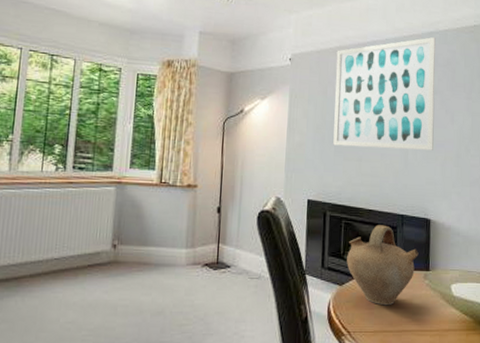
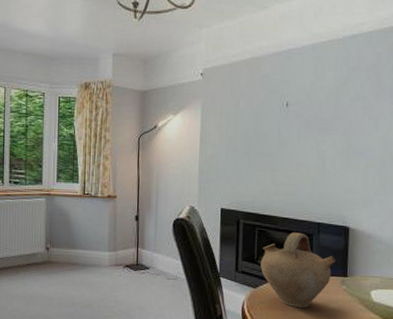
wall art: present [333,36,436,150] -> none [246,40,359,159]

